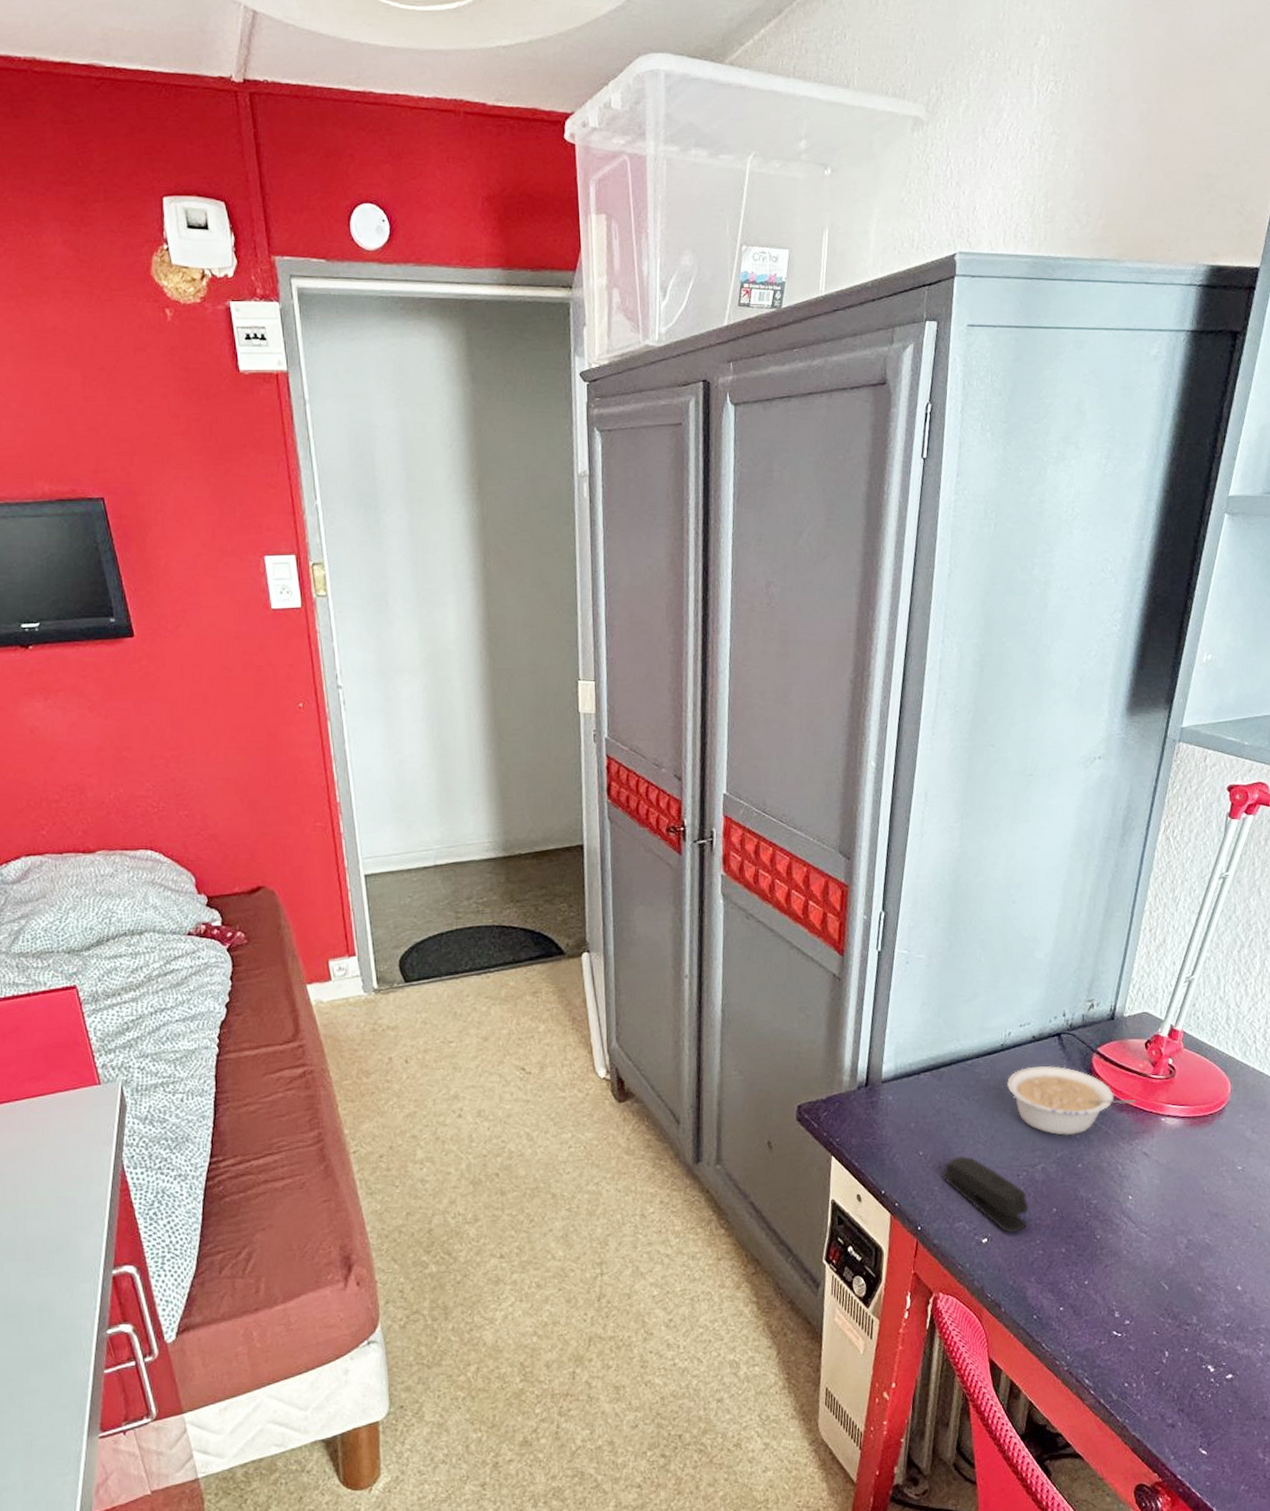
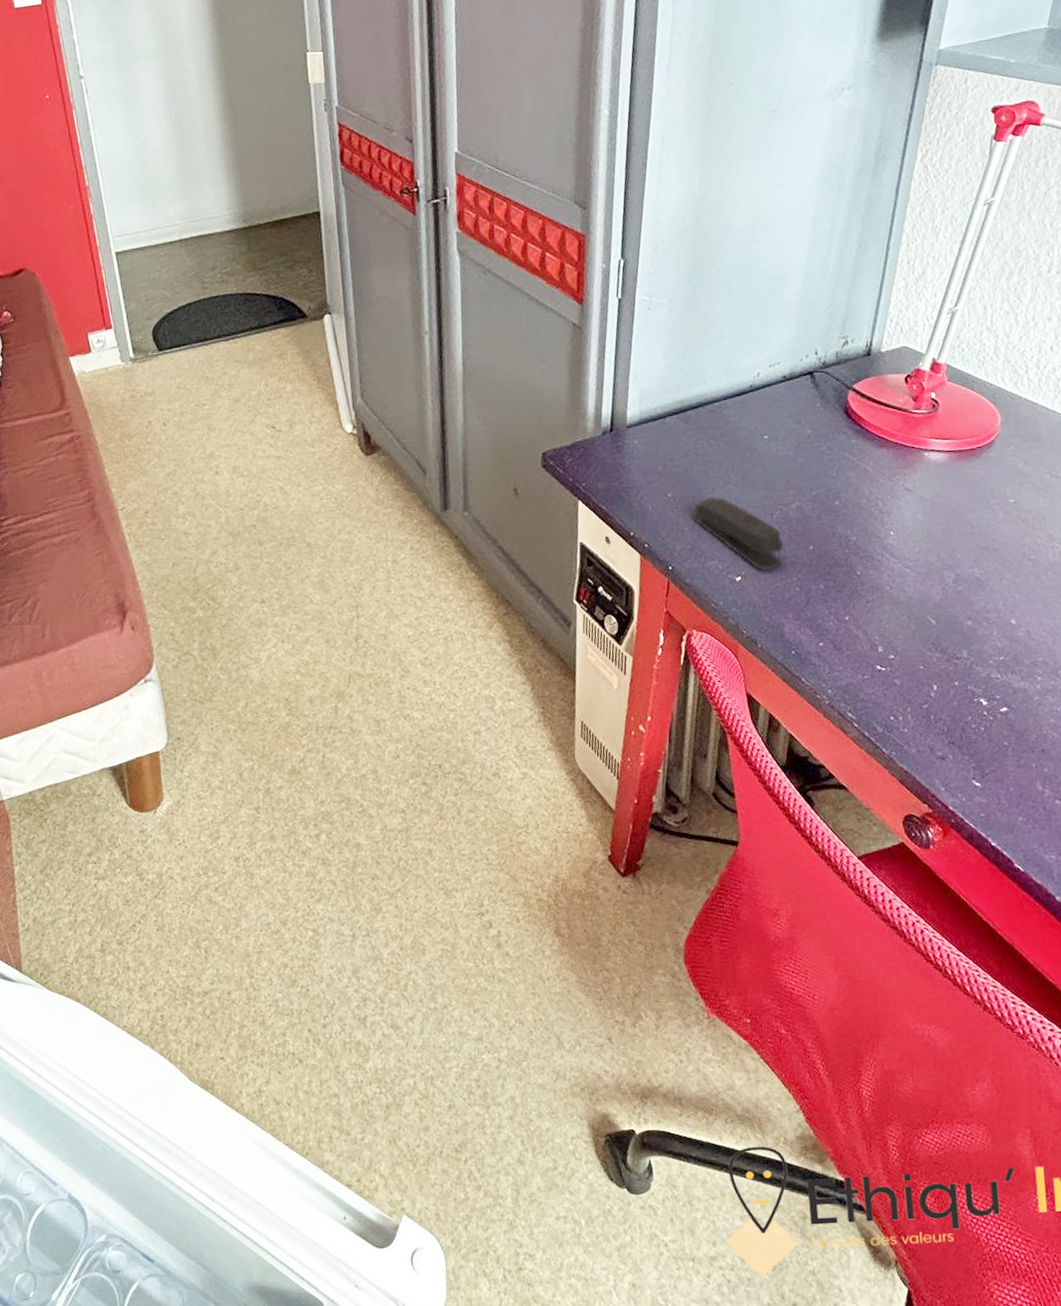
legume: present [1007,1065,1137,1136] -> none [757,404,897,474]

